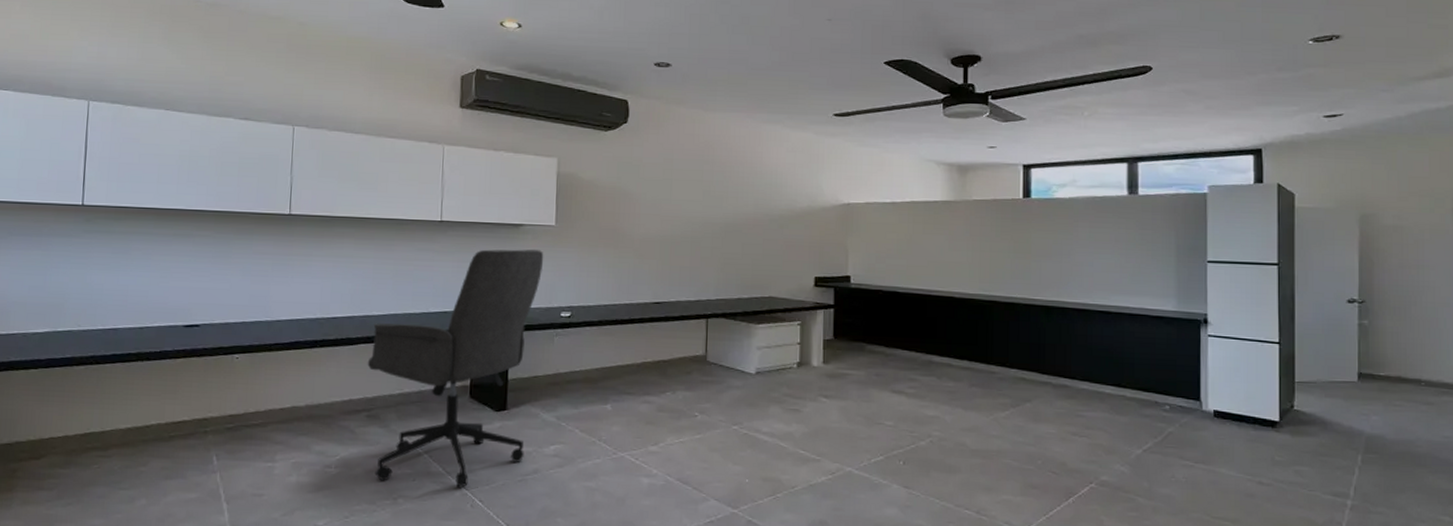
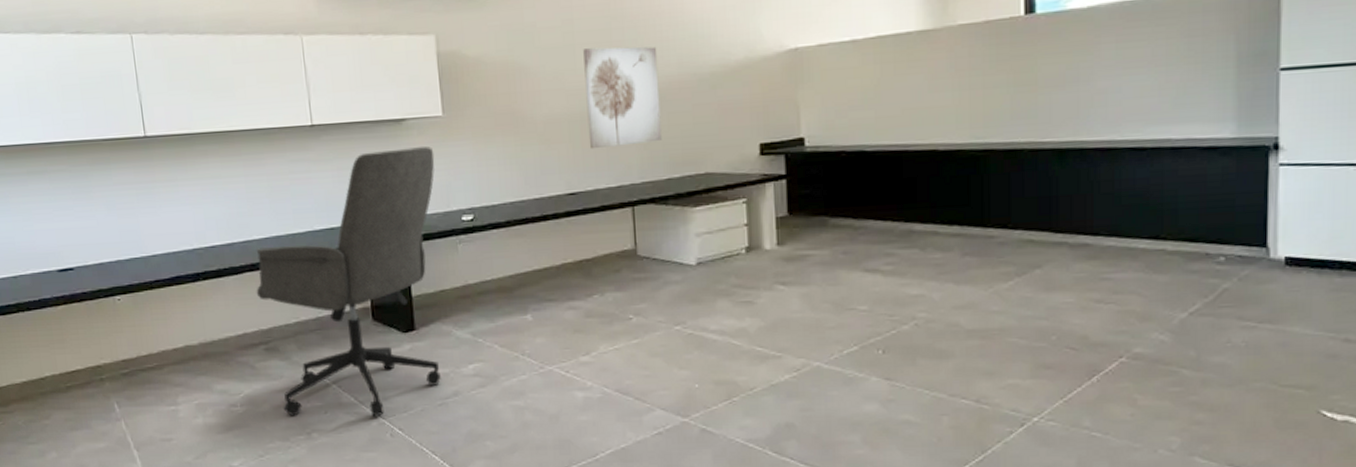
wall art: none [676,184,739,267] -> present [583,46,662,150]

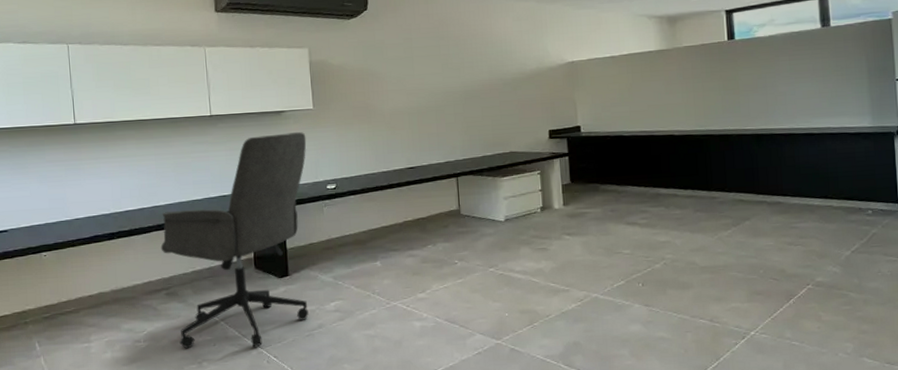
wall art: present [583,46,662,150] -> none [419,59,478,134]

